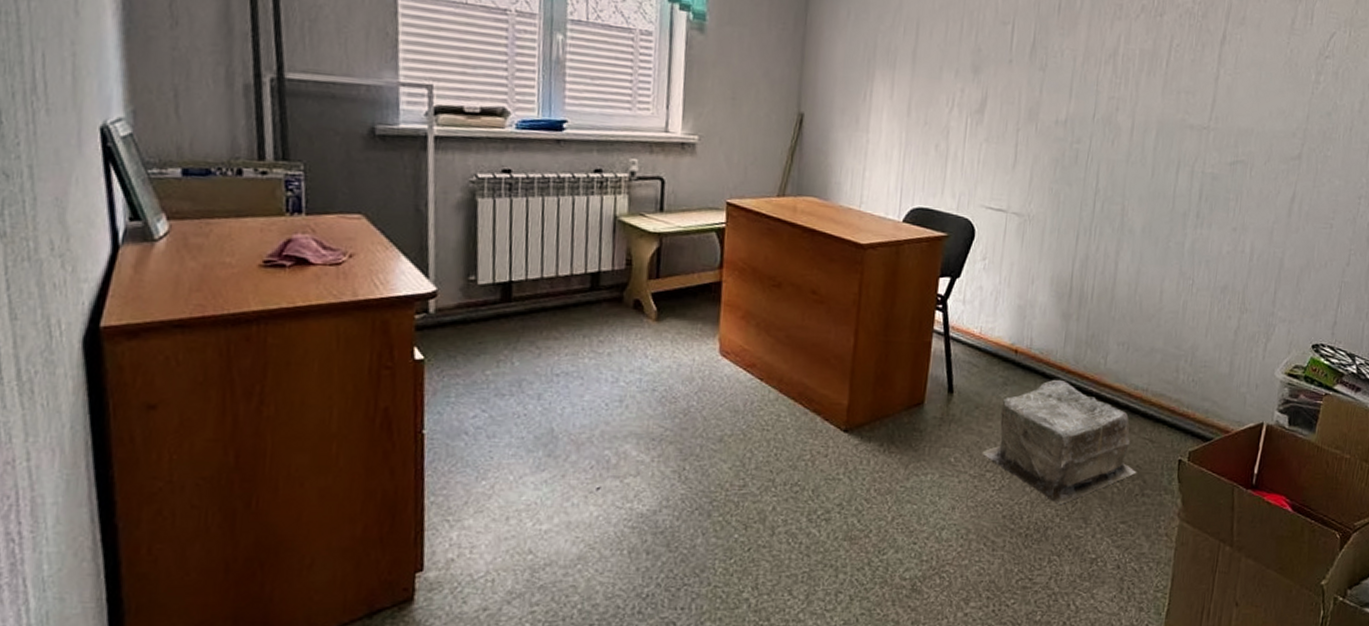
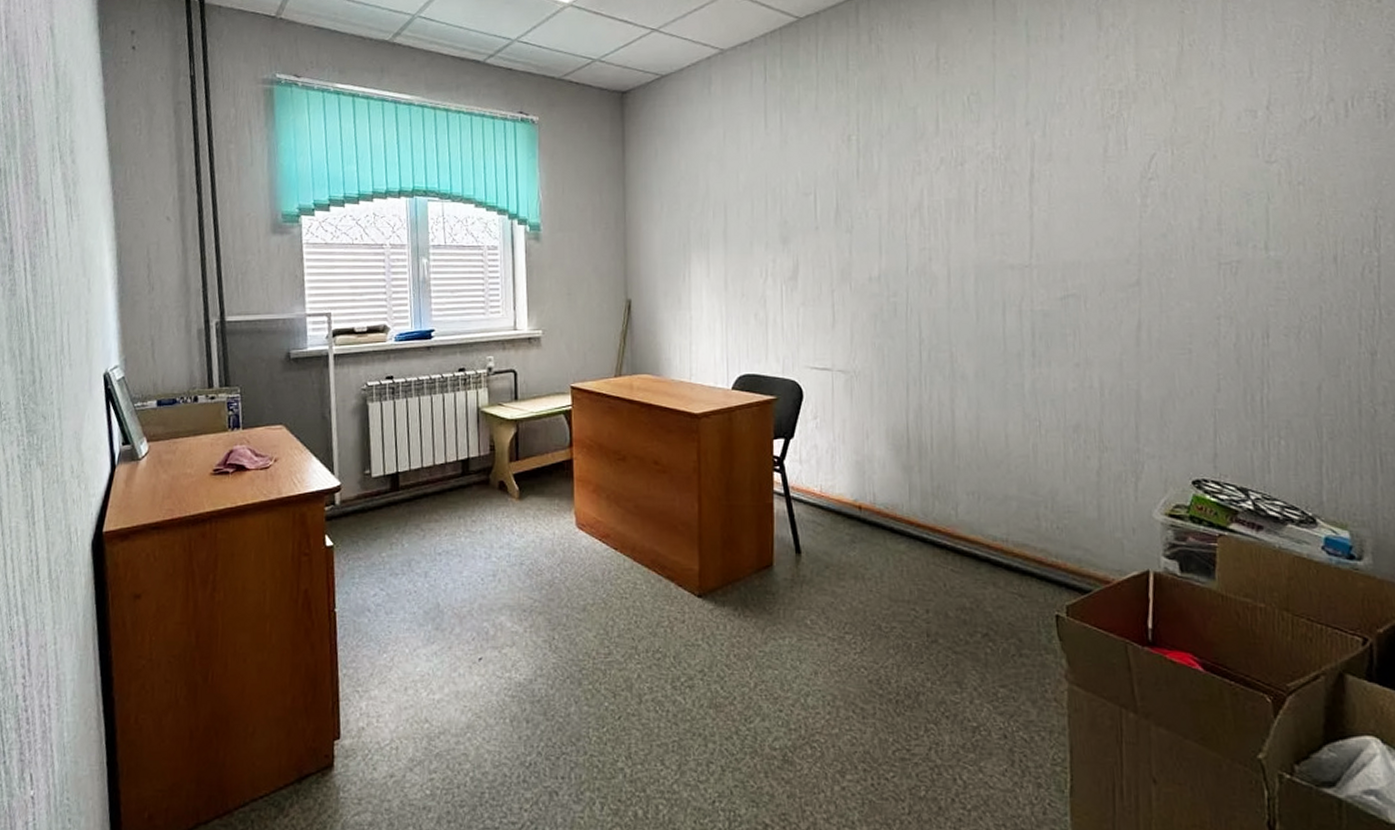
package: present [982,379,1137,504] -> none [838,534,1010,667]

